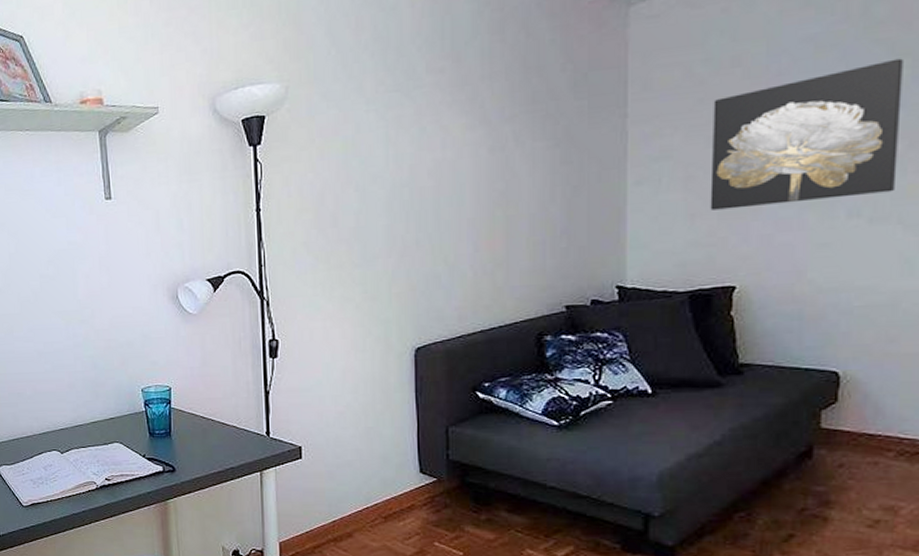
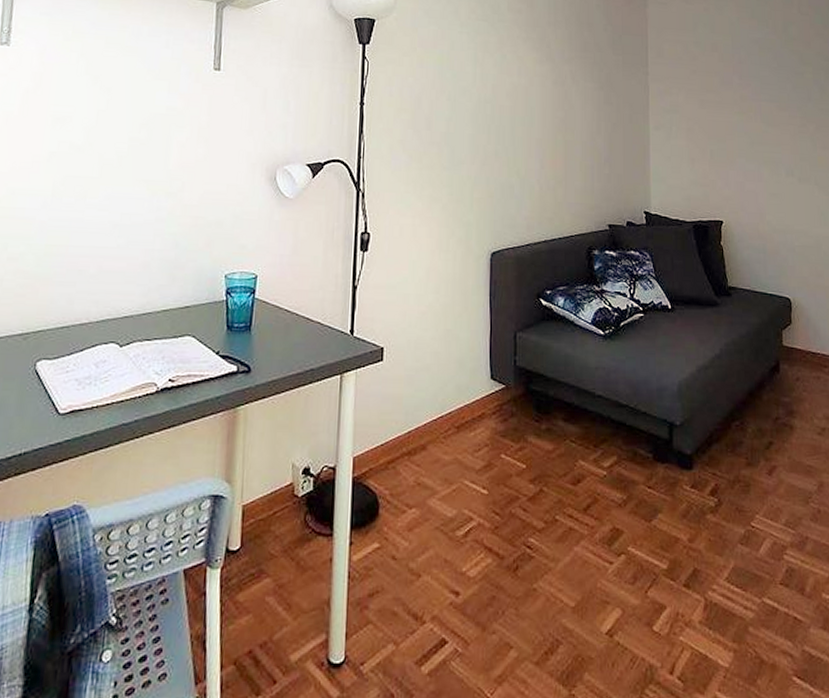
wall art: present [710,58,903,210] -> none [702,65,812,161]

